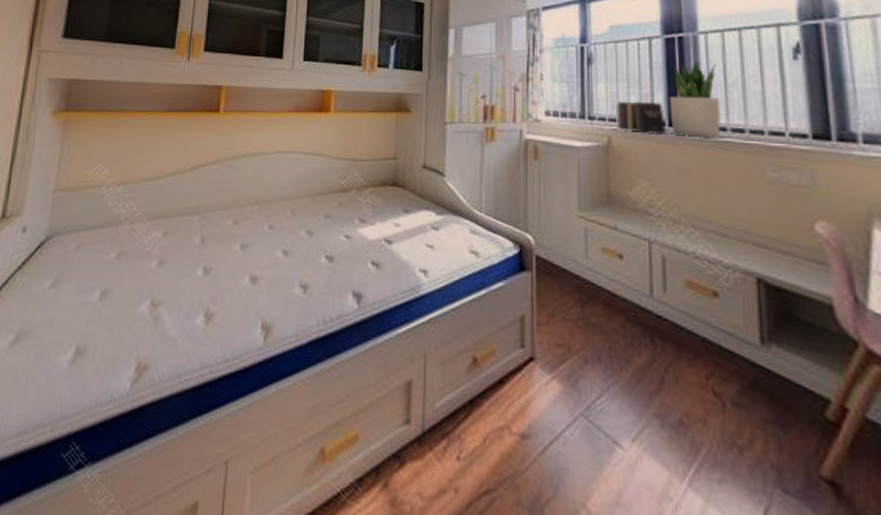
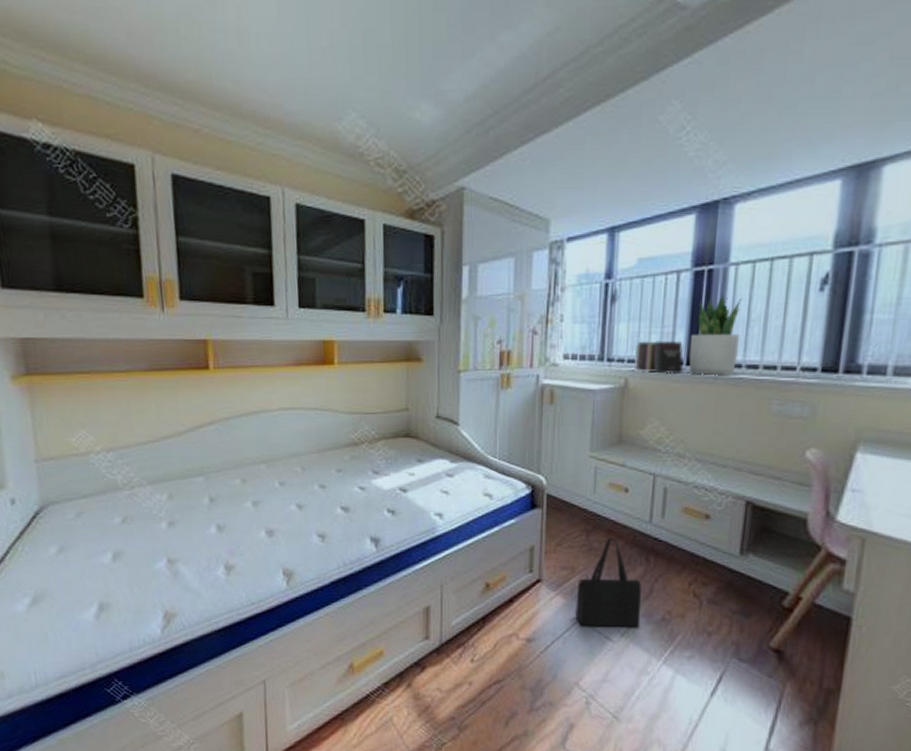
tote bag: none [575,310,654,433] -> present [575,537,642,628]

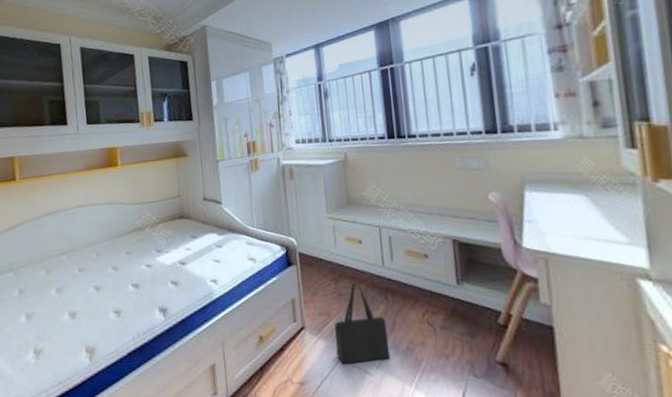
books: present [635,340,683,374] -> none [348,121,386,148]
planter: present [688,295,743,376] -> none [386,85,424,145]

